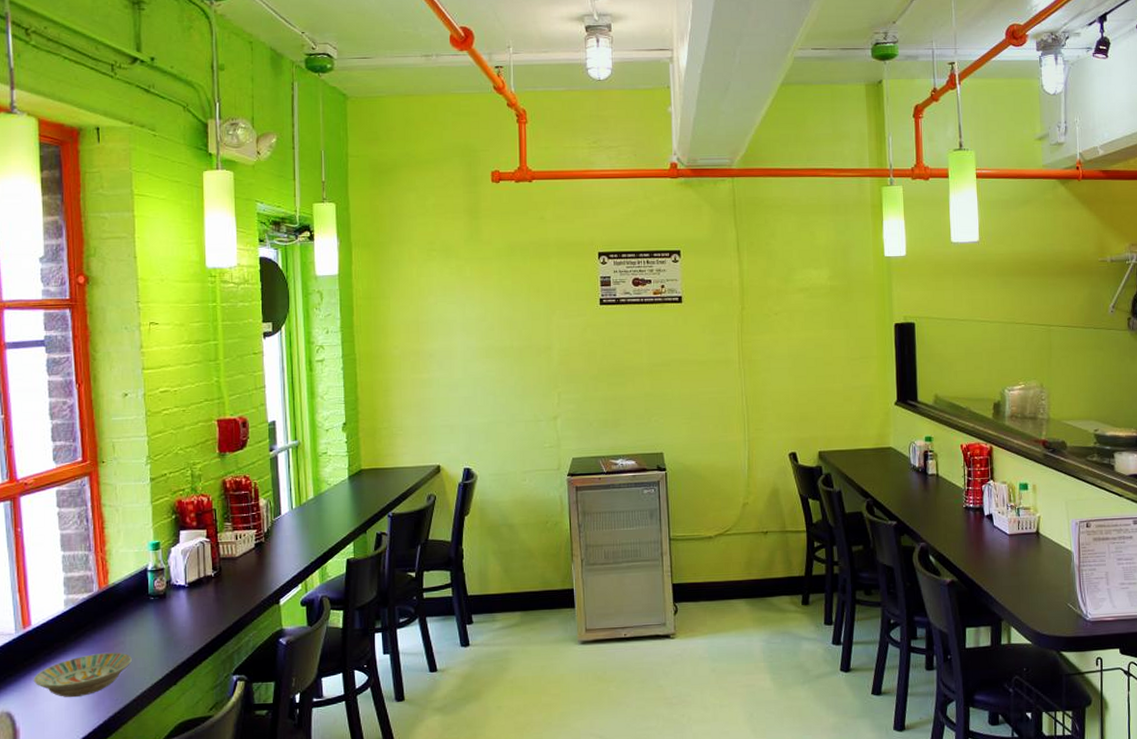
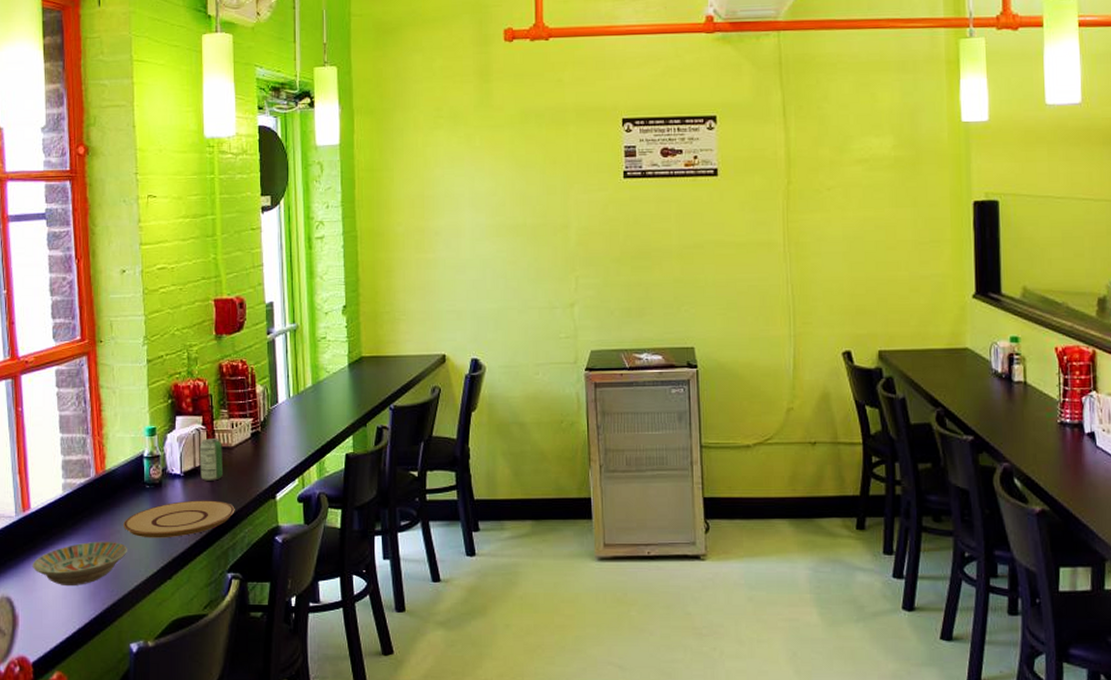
plate: none [128,608,240,647] -> present [124,500,235,538]
beverage can: none [203,550,227,590] -> present [199,439,223,481]

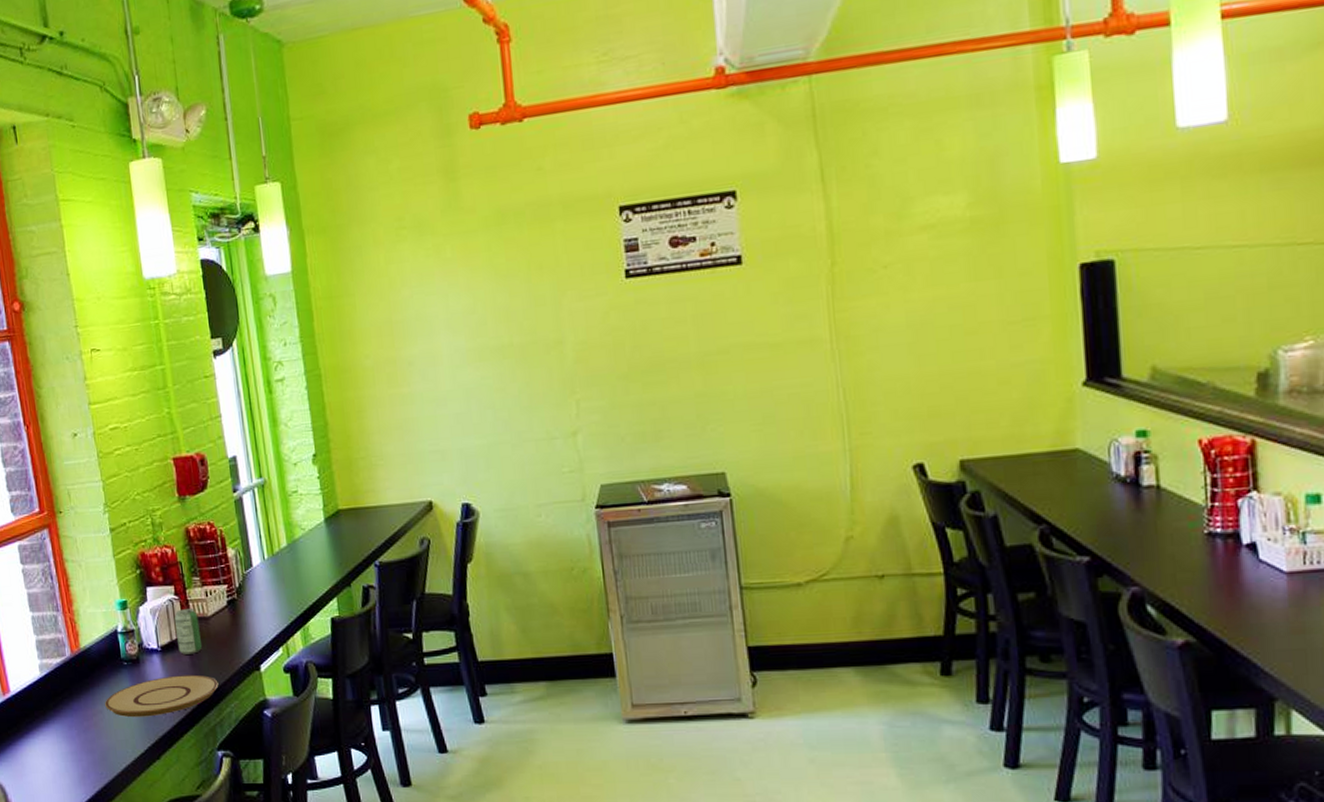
bowl: present [32,541,127,585] -> none [18,722,112,769]

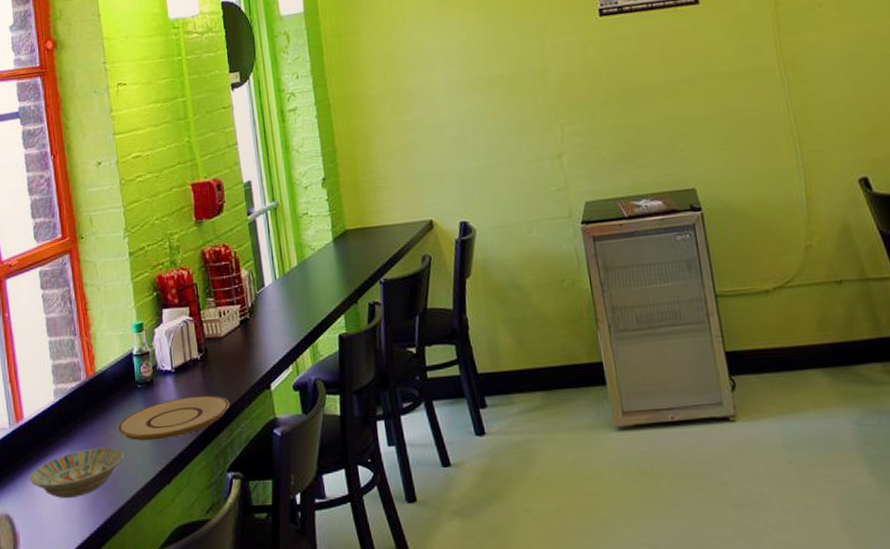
bowl: none [18,722,112,769] -> present [29,447,124,498]
beverage can: present [174,609,202,655] -> none [188,329,214,375]

